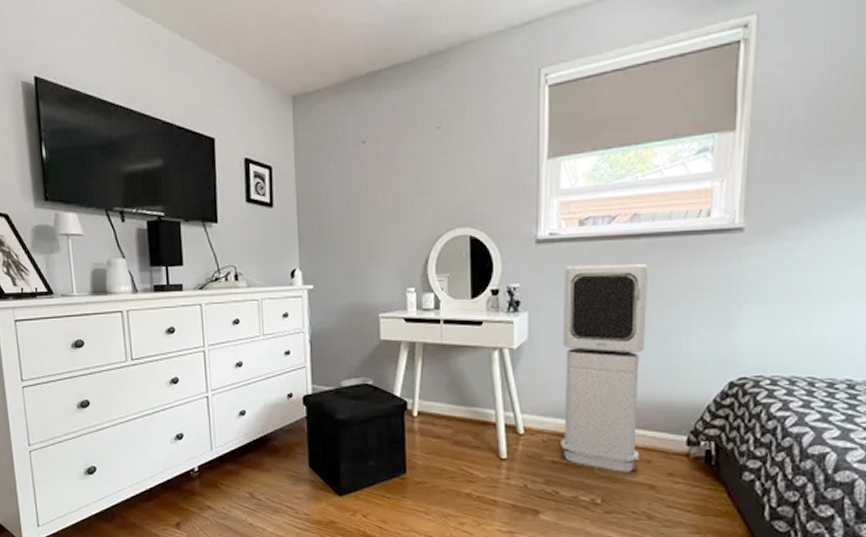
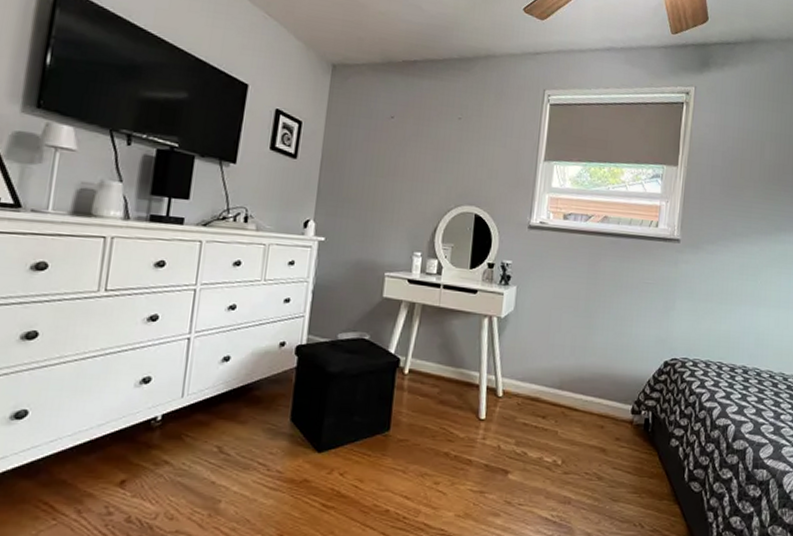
air purifier: present [561,264,648,472] -> none [532,251,612,436]

